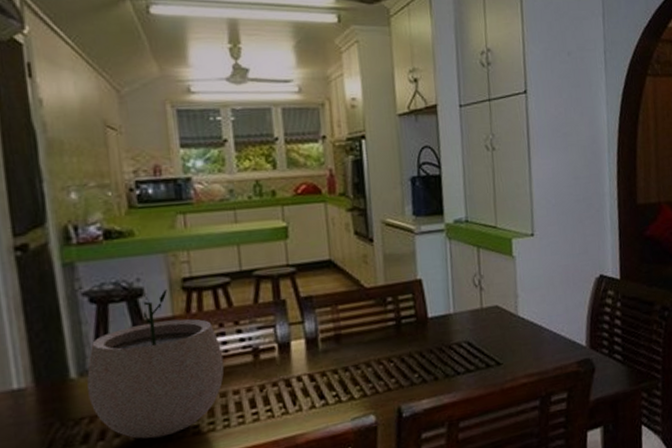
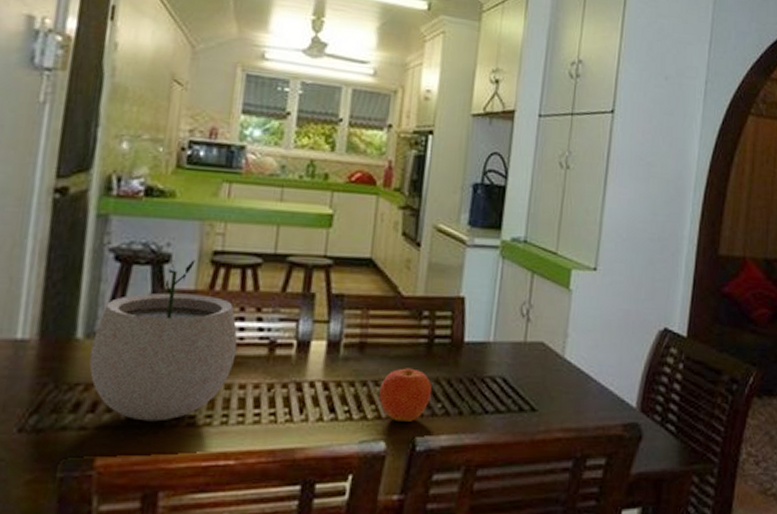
fruit: none [361,348,408,396] -> present [379,368,433,422]

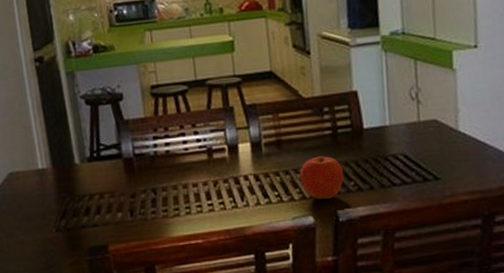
plant pot: present [89,255,238,422] -> none [86,94,185,217]

